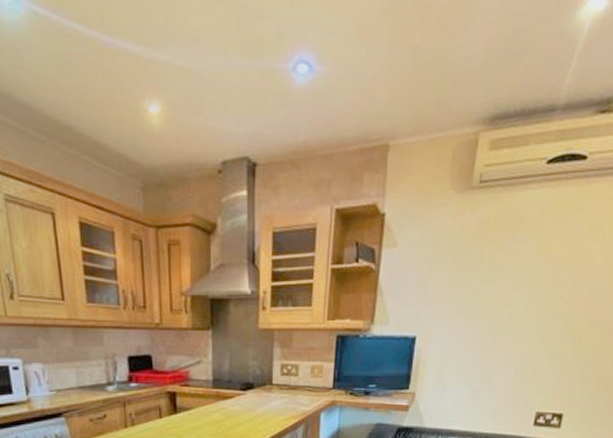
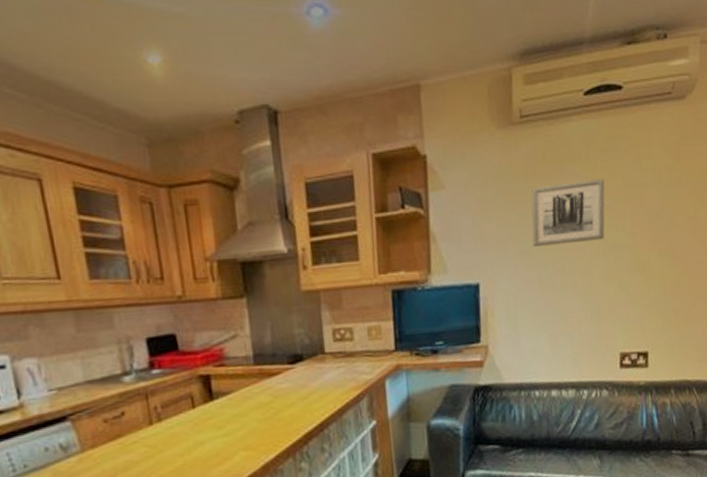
wall art: none [472,247,552,308] -> present [531,179,605,246]

